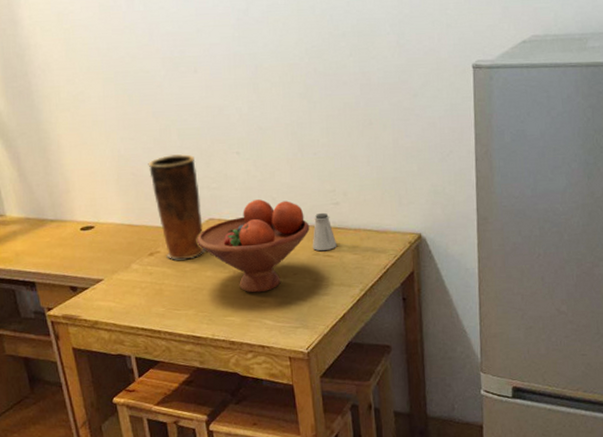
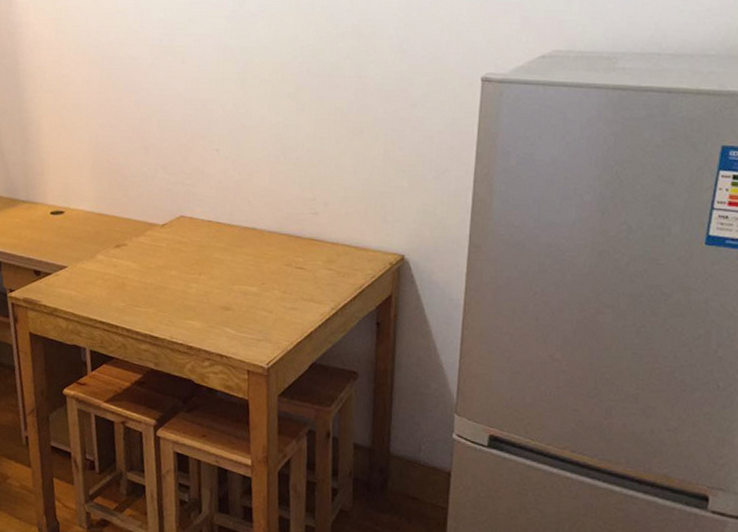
vase: present [148,154,205,260] -> none [124,146,174,256]
fruit bowl: present [197,199,310,293] -> none [166,201,284,299]
saltshaker: present [312,212,338,251] -> none [284,221,312,262]

